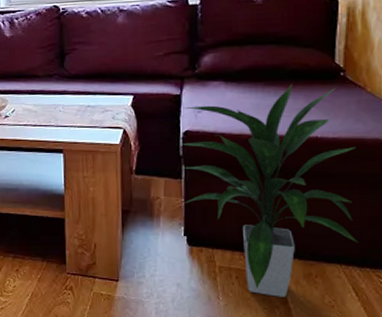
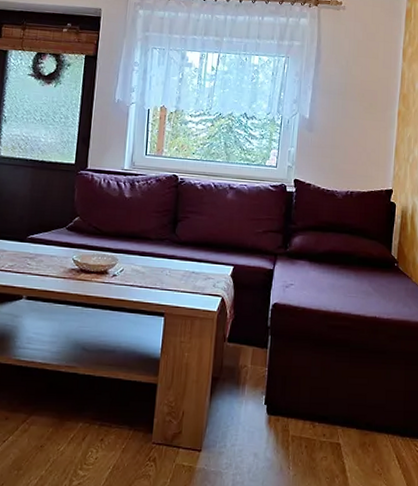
indoor plant: present [181,84,357,297] -> none [266,269,404,466]

